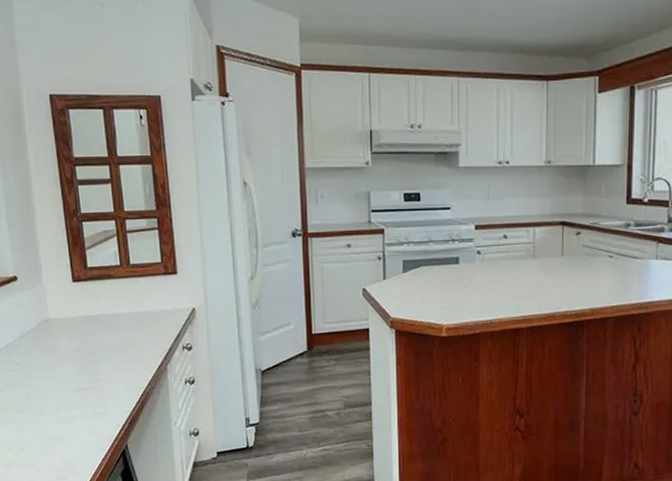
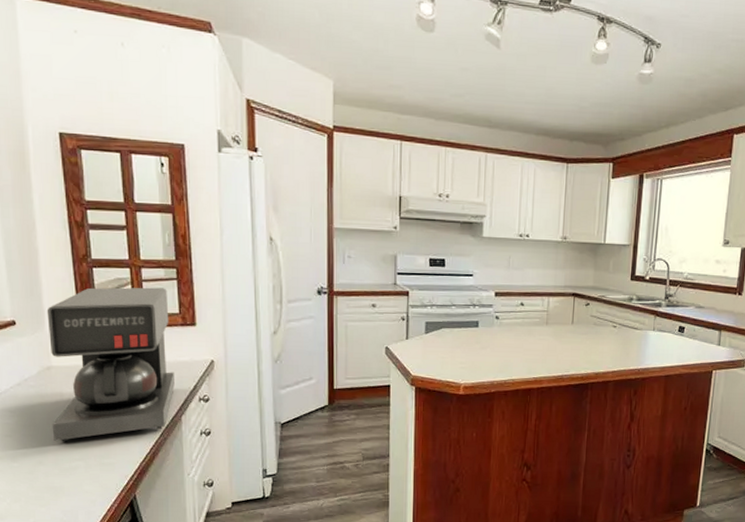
coffee maker: none [43,238,159,392] -> present [46,287,175,442]

